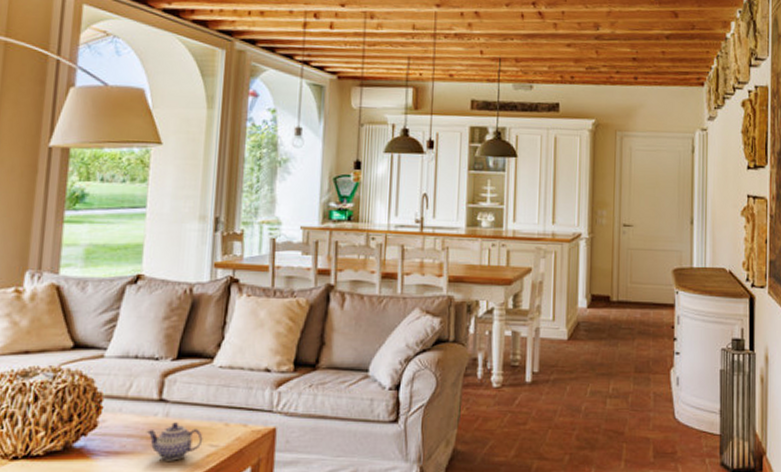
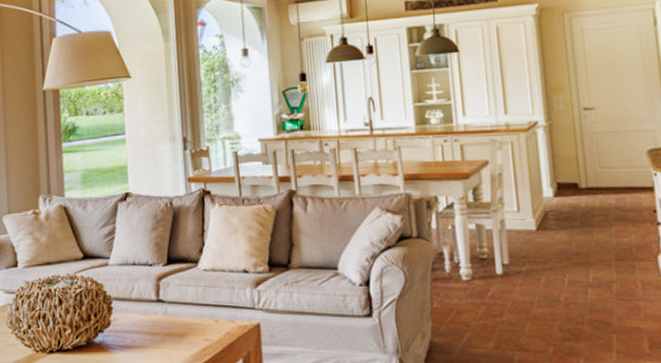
teapot: present [146,422,203,461] -> none [150,320,198,354]

